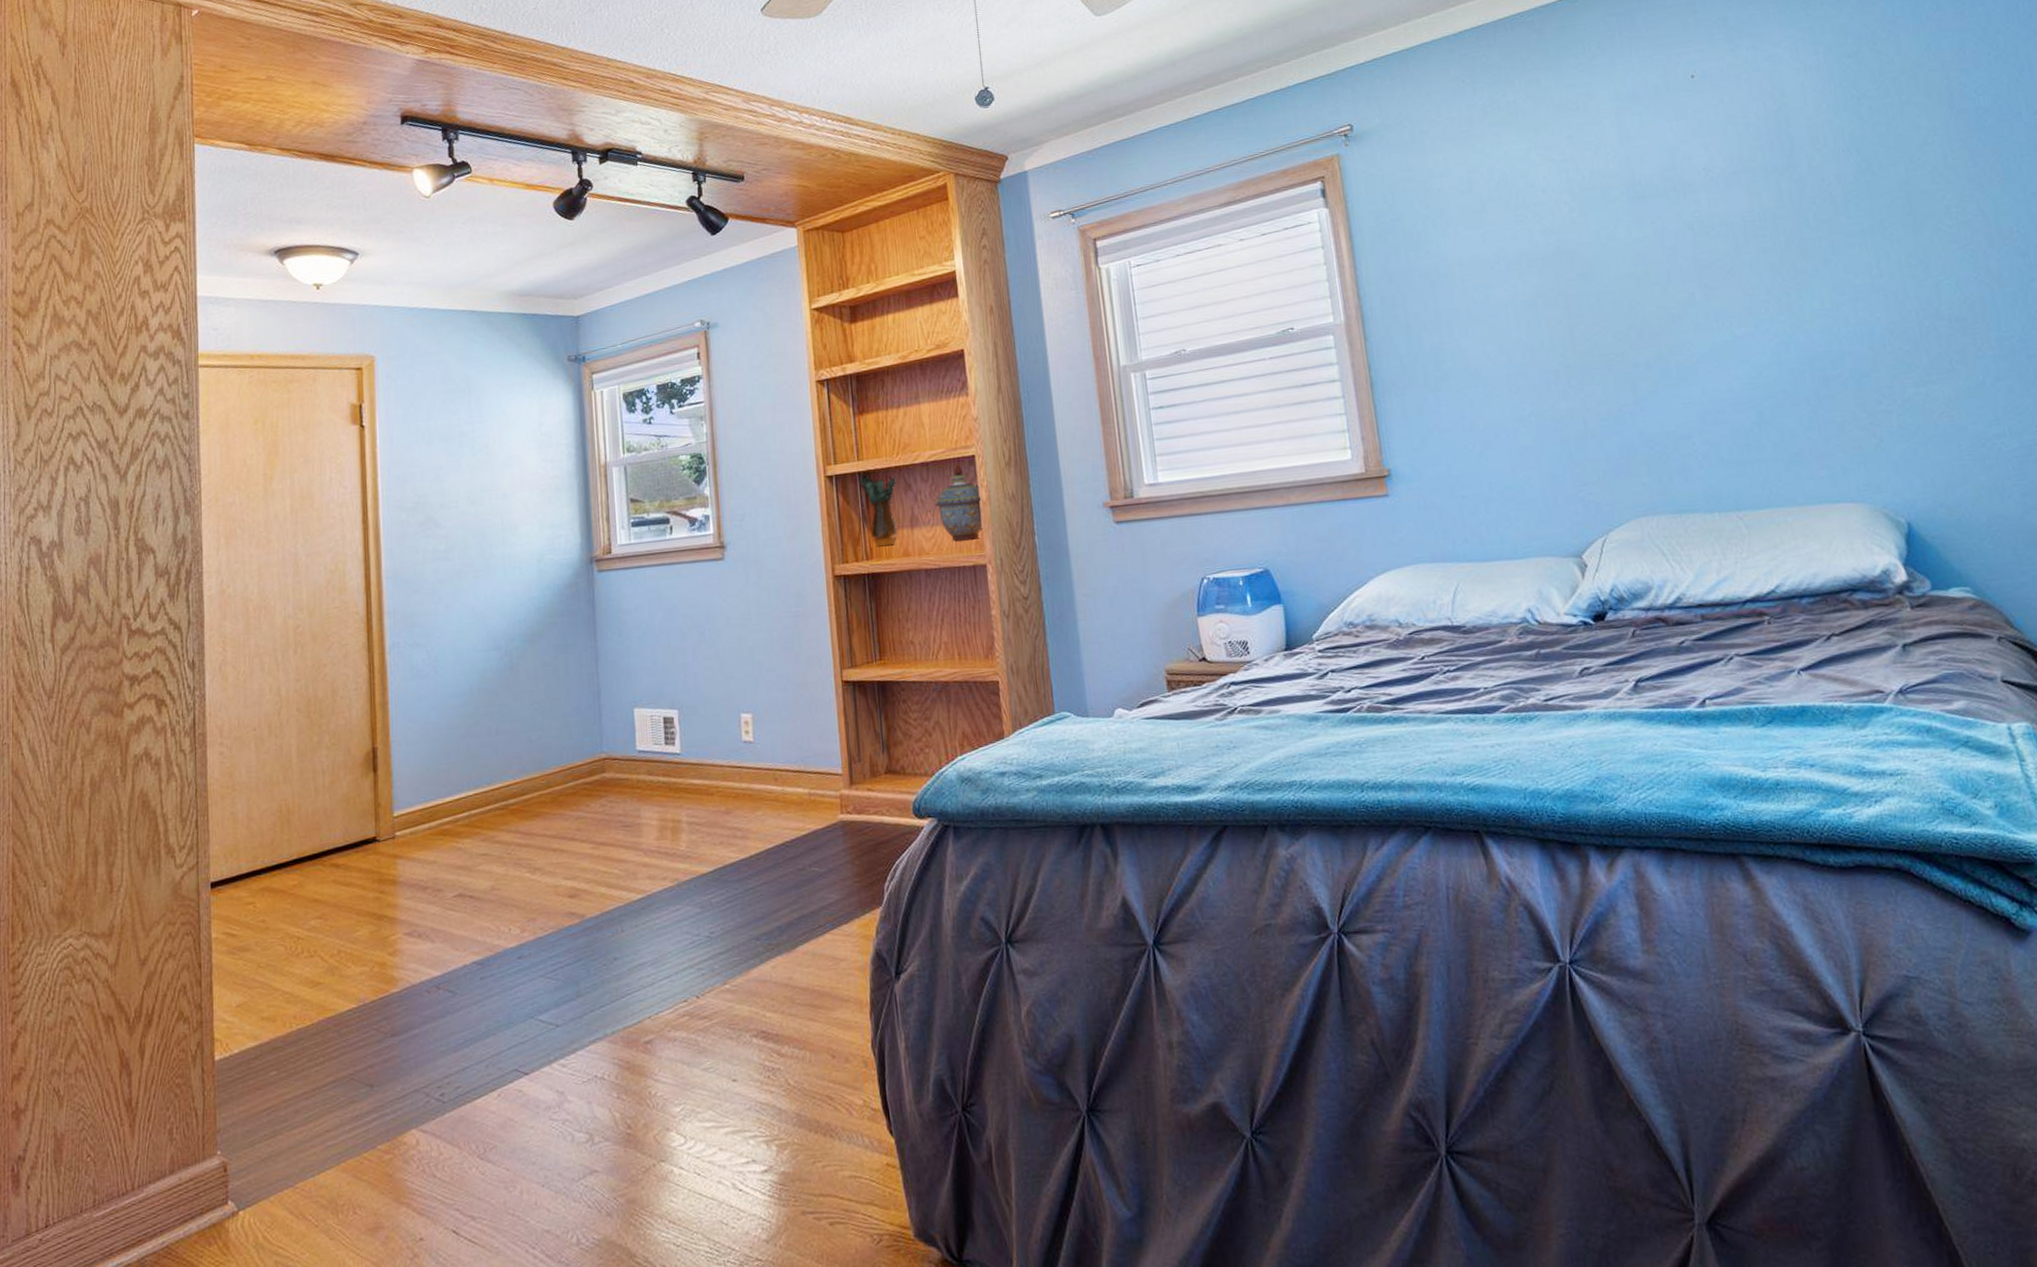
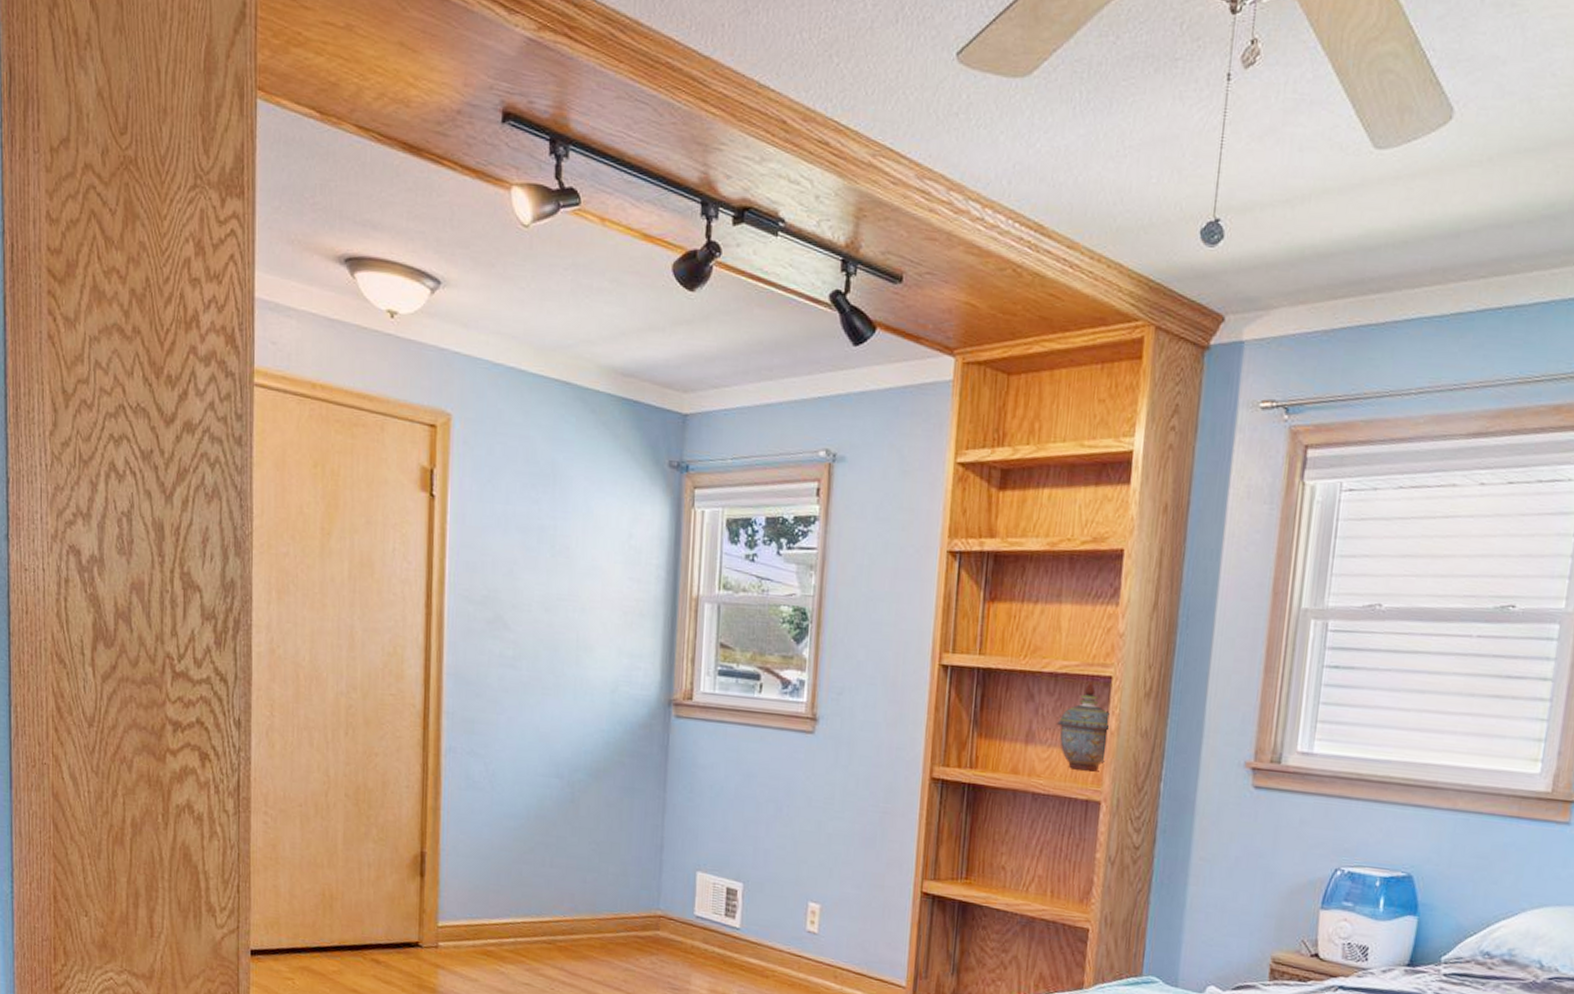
vase: present [859,472,897,547] -> none [976,668,1020,759]

